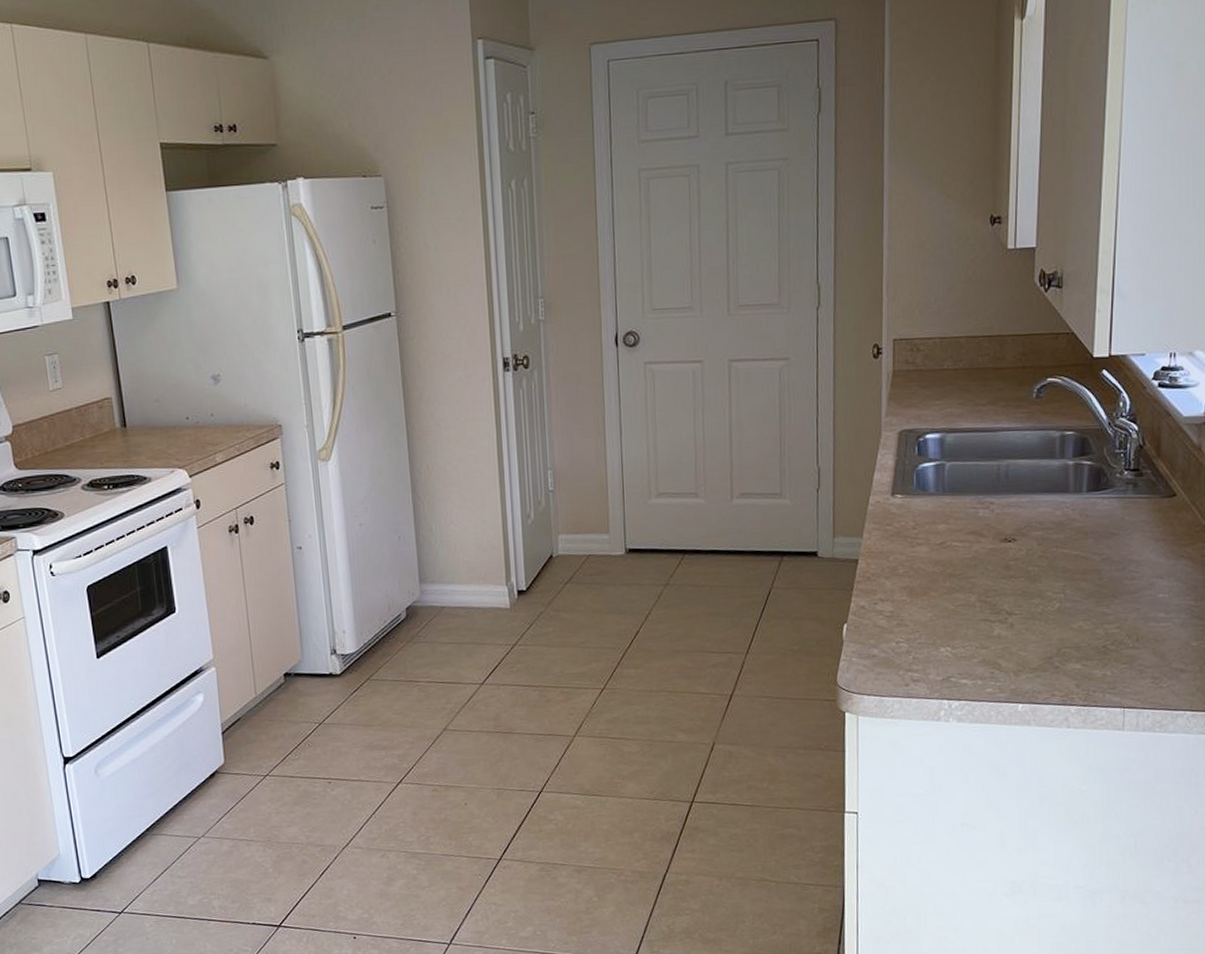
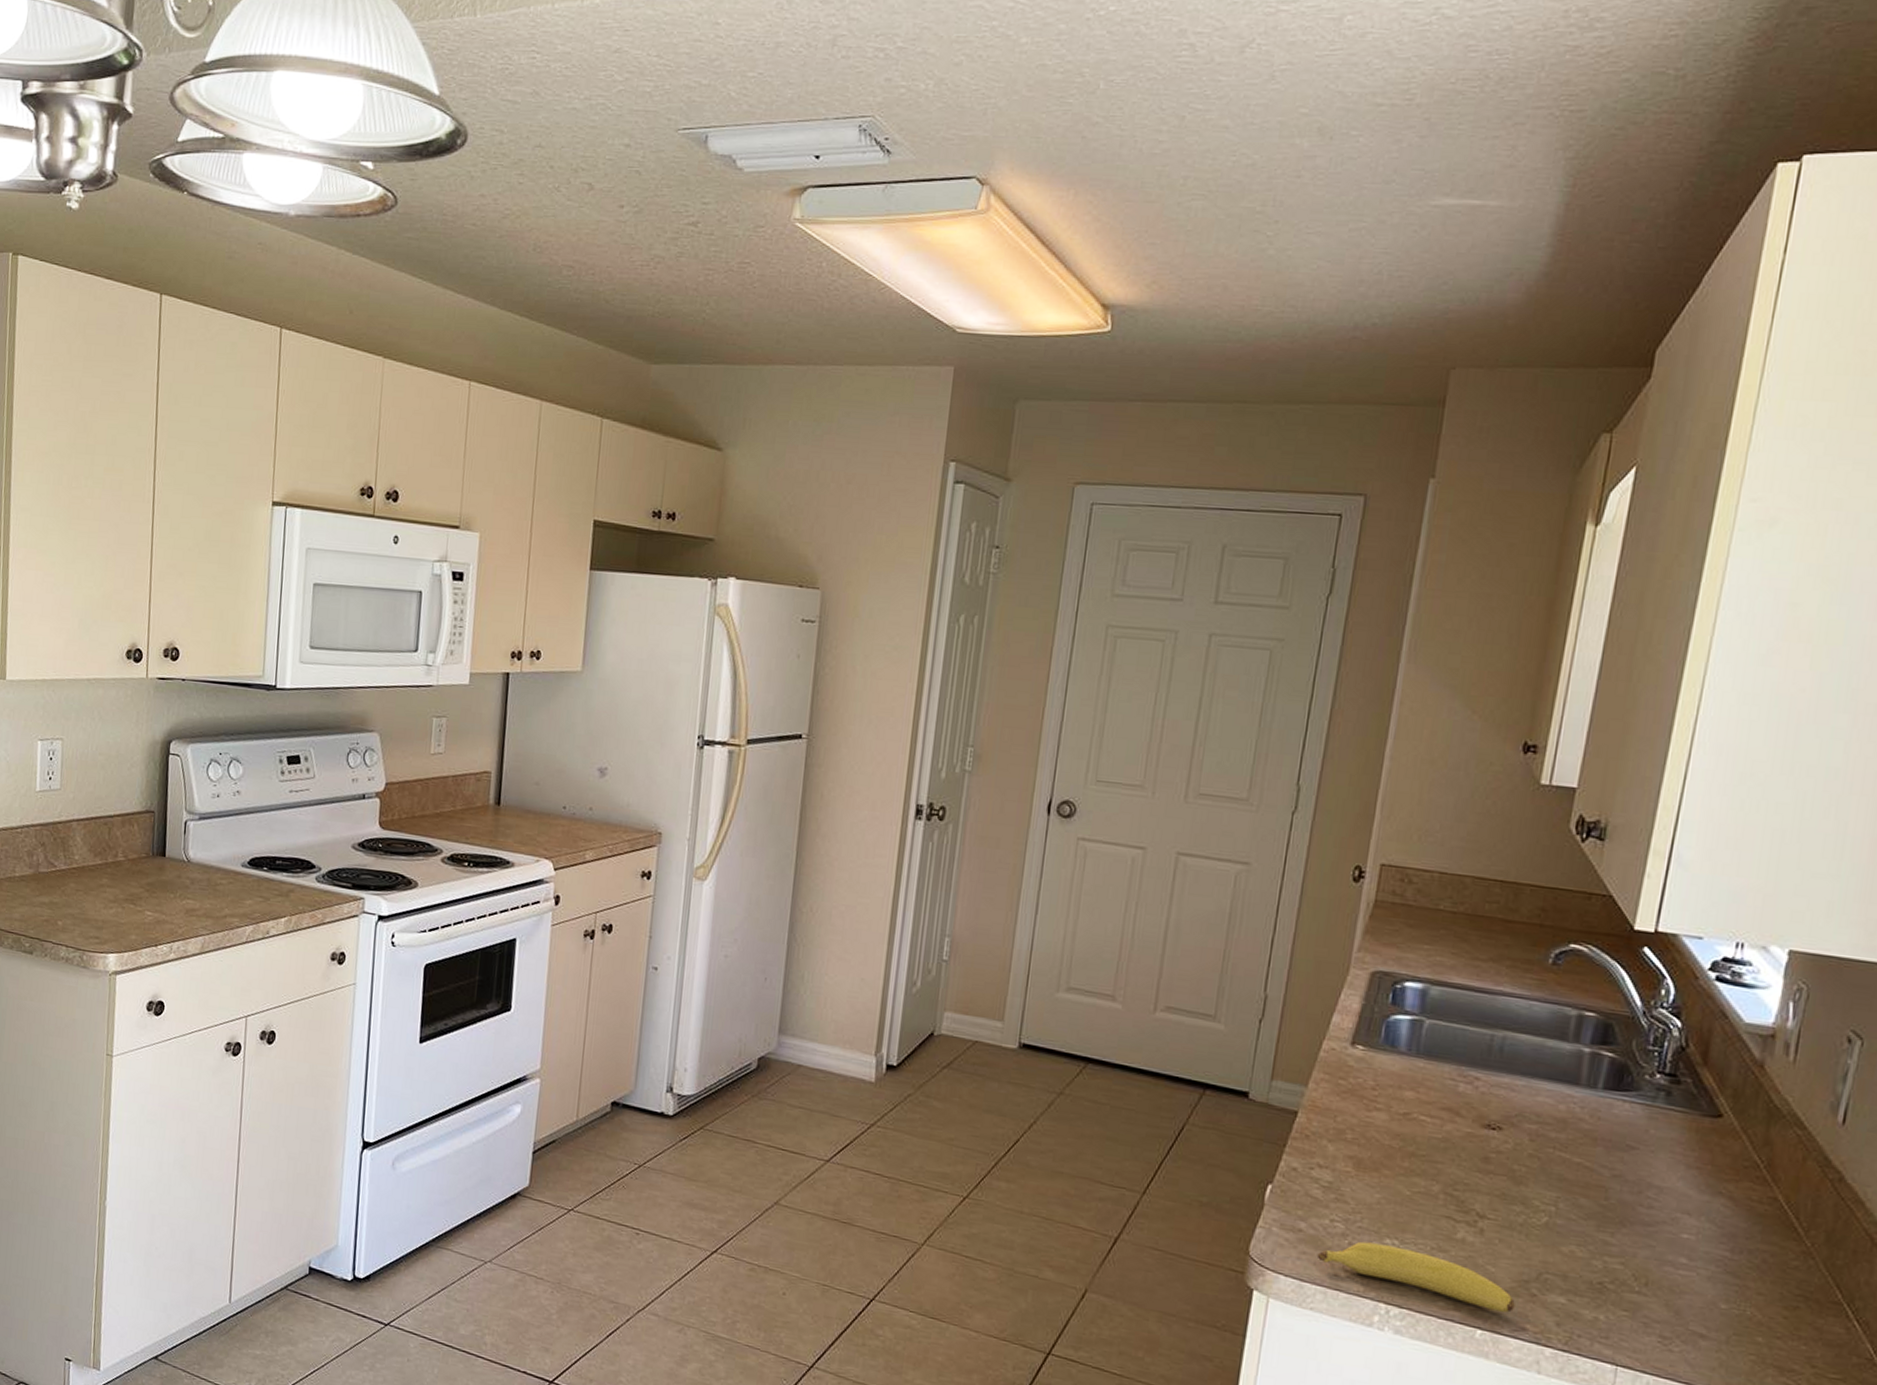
fruit: none [890,652,1044,687] -> present [1317,1241,1515,1313]

